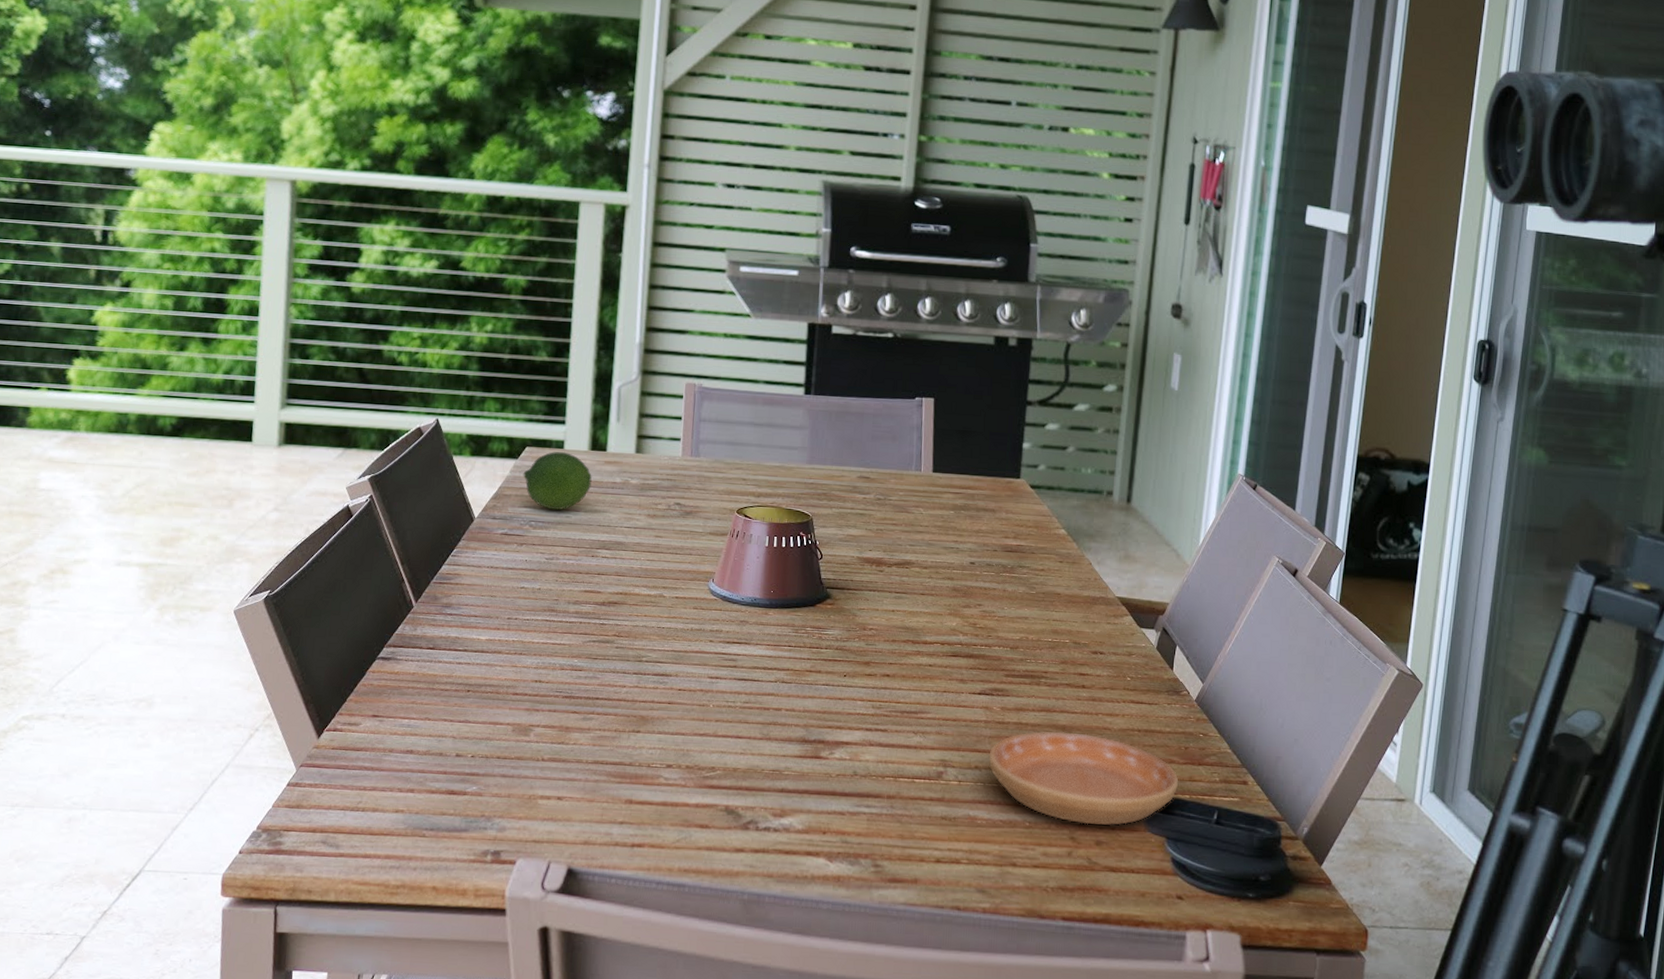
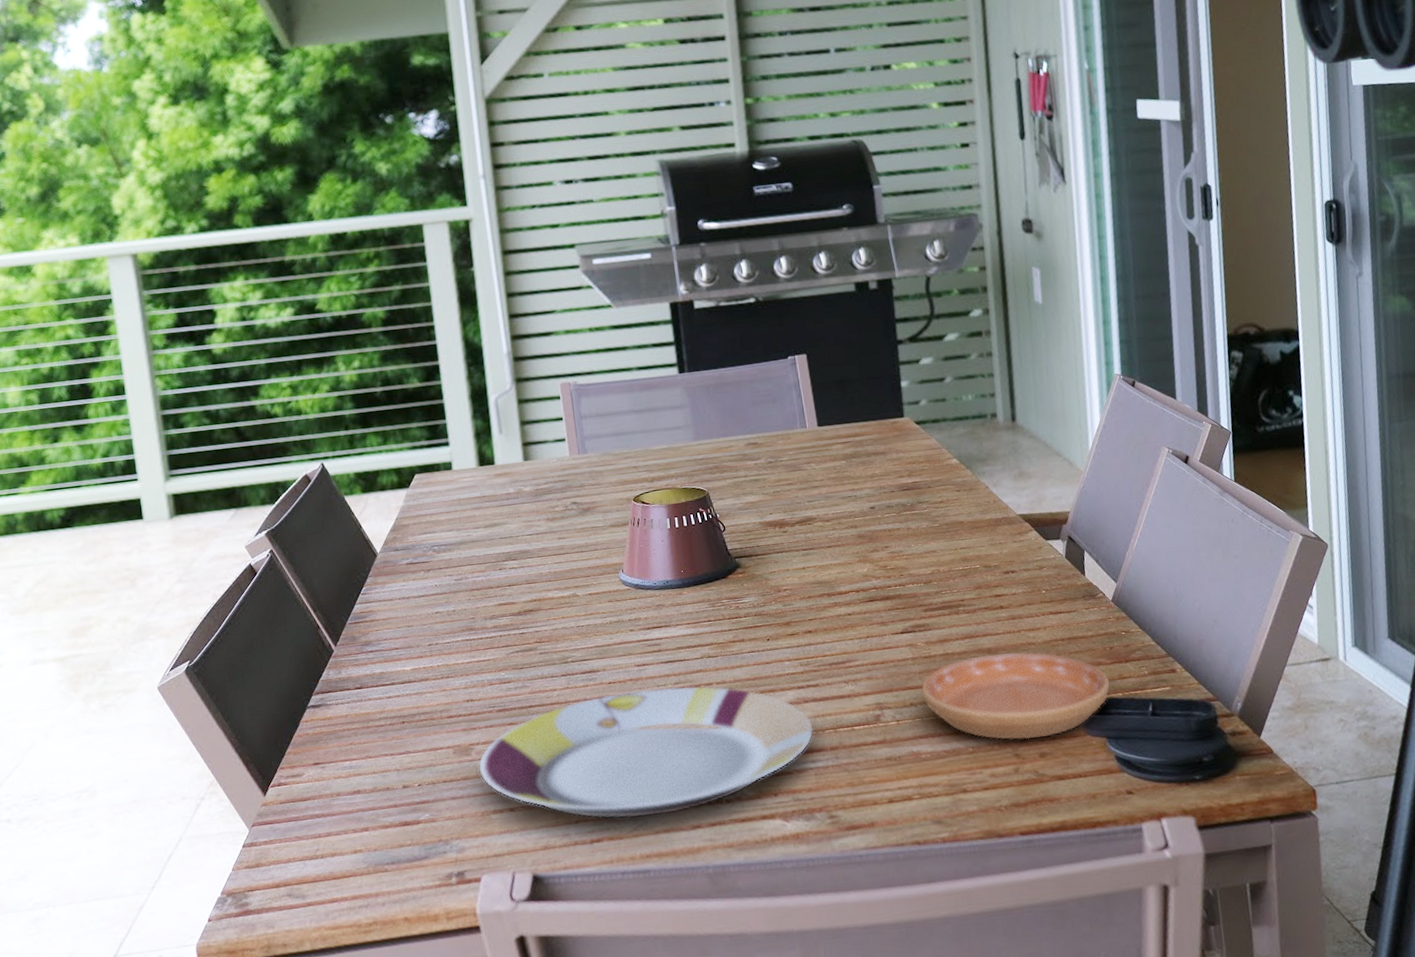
fruit: present [523,451,592,511] -> none [417,472,486,532]
plate: none [534,701,874,832] -> present [478,686,814,819]

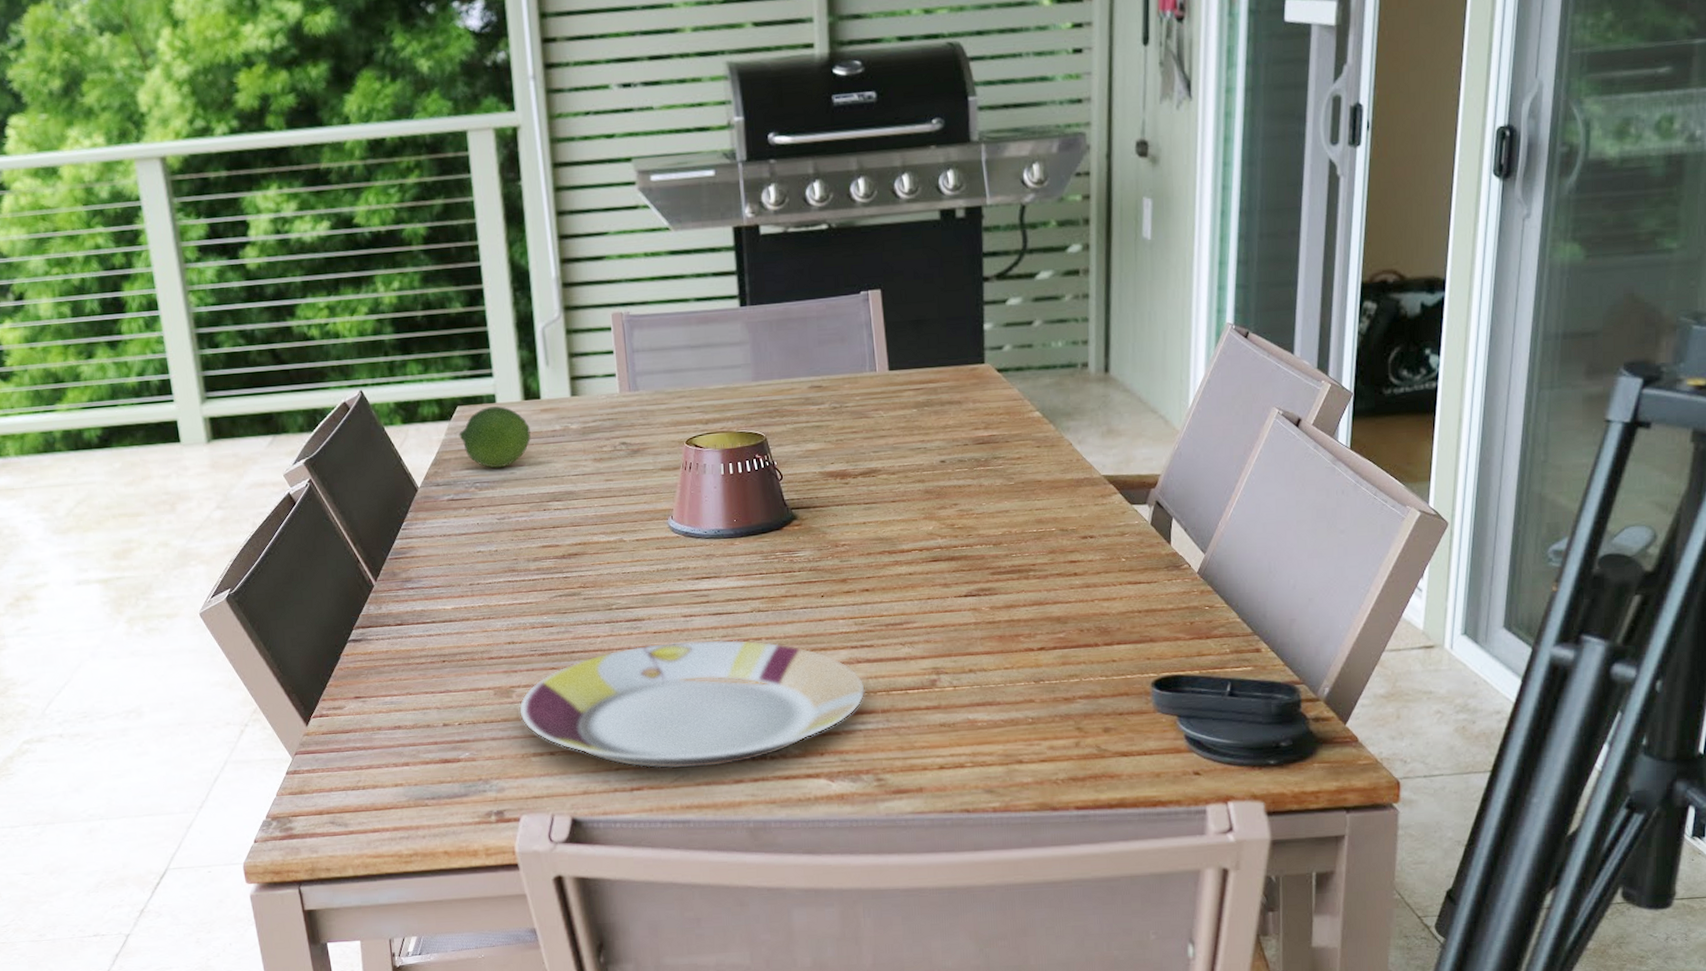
fruit: none [417,472,486,532] -> present [459,405,531,469]
saucer: present [921,652,1110,740] -> none [982,622,1187,714]

